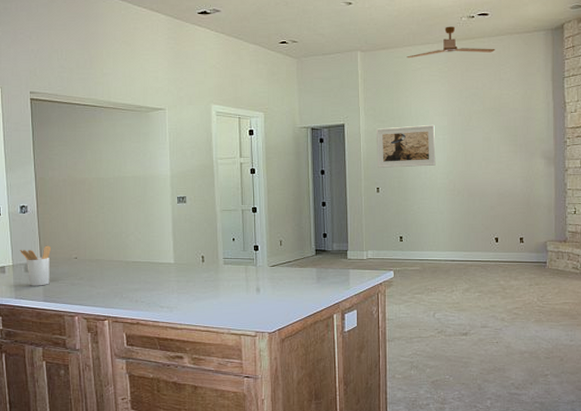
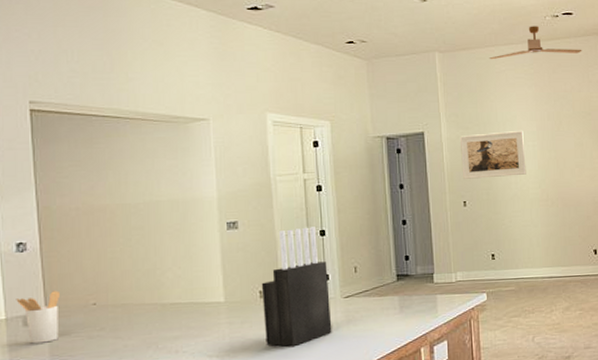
knife block: none [203,204,260,304] -> present [261,227,332,347]

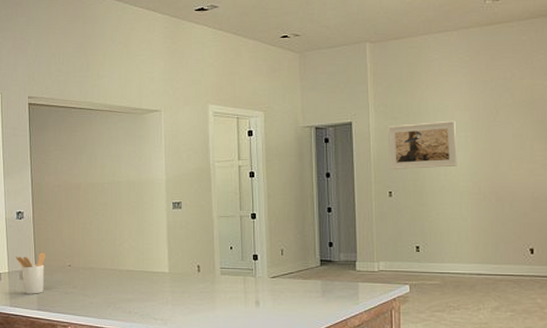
knife block: present [261,227,332,347] -> none [199,210,259,318]
ceiling fan: present [489,26,582,60] -> none [421,11,526,48]

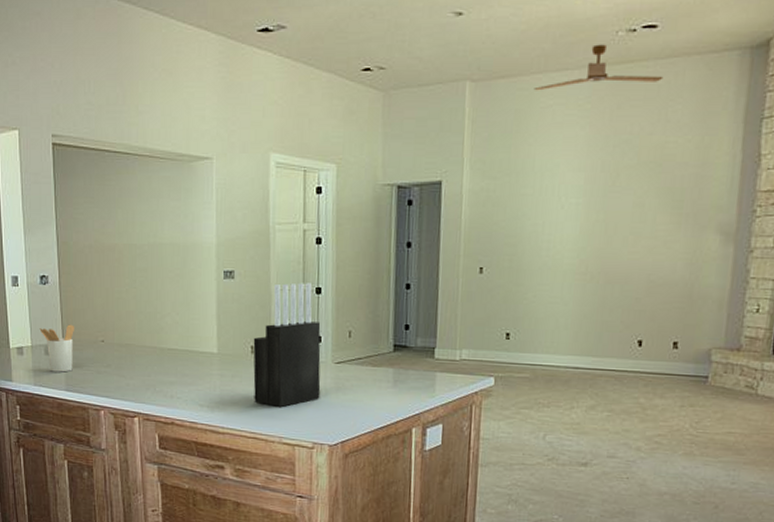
knife block: none [199,210,259,318] -> present [253,283,321,407]
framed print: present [388,120,457,169] -> none [482,183,566,242]
ceiling fan: none [421,11,526,48] -> present [534,44,664,91]

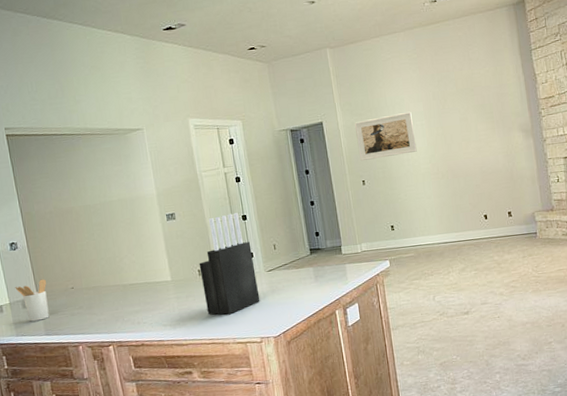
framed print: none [482,183,566,242] -> present [355,111,417,161]
ceiling fan: present [534,44,664,91] -> none [375,13,461,50]

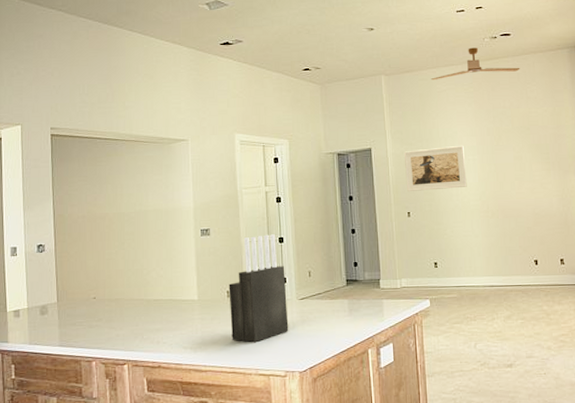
utensil holder: present [15,279,50,322] -> none [35,286,69,330]
ceiling fan: none [375,13,461,50] -> present [431,47,520,81]

